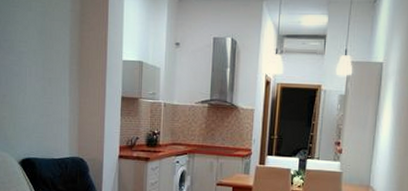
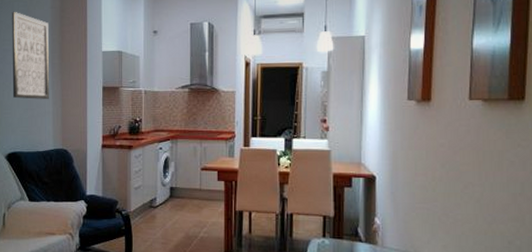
wall art: none [28,11,68,106] -> present [12,11,49,99]

